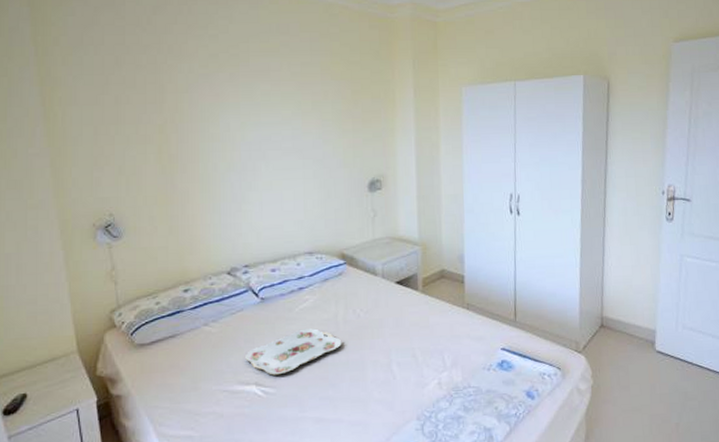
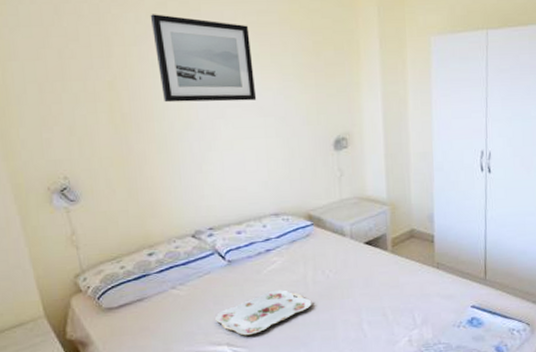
wall art: none [202,65,297,145] -> present [150,14,257,103]

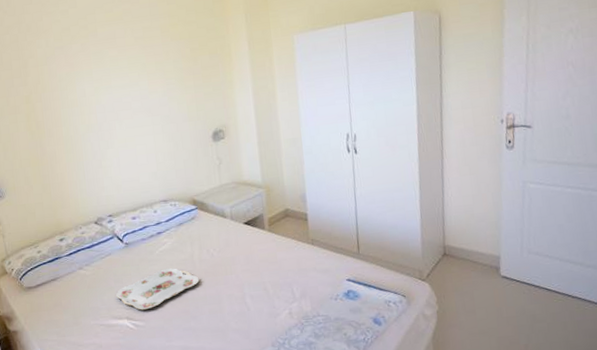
wall art: present [150,14,257,103] -> none [57,38,145,110]

